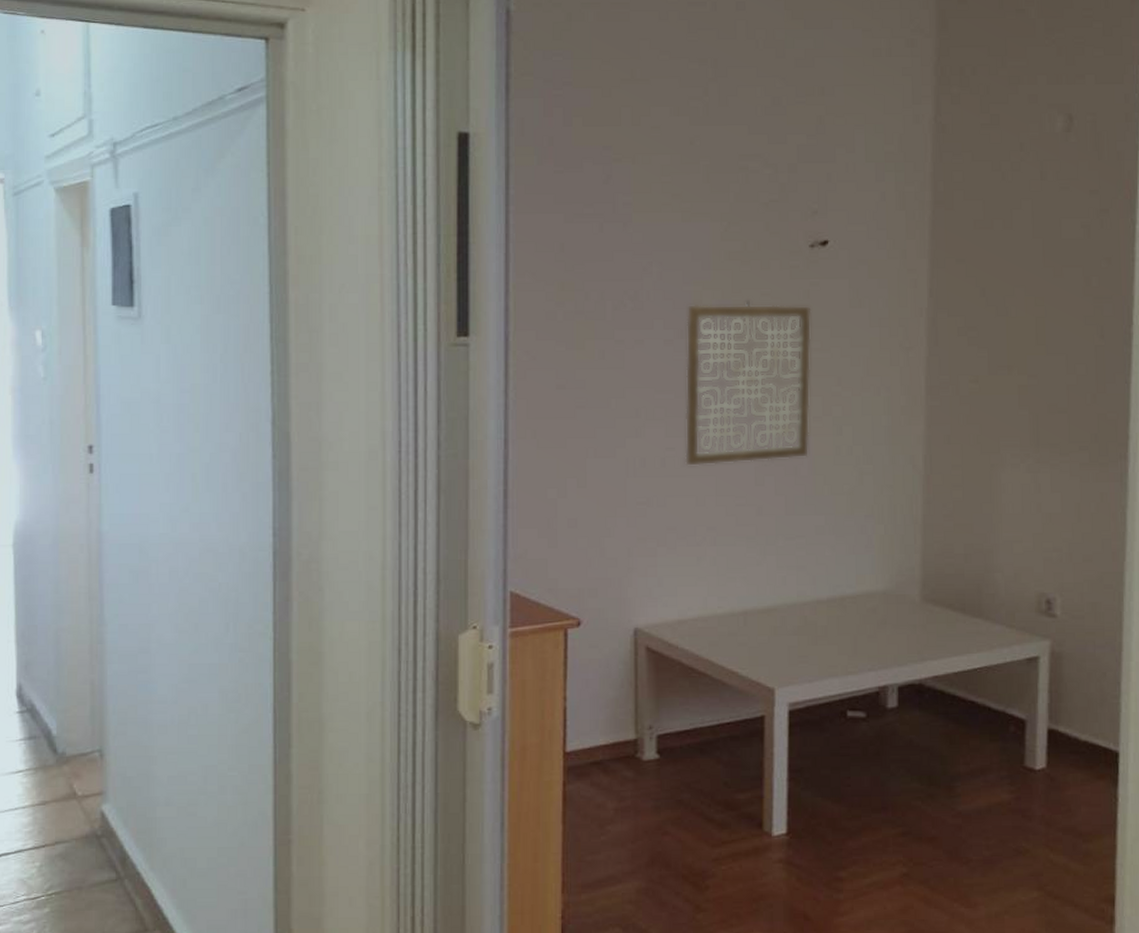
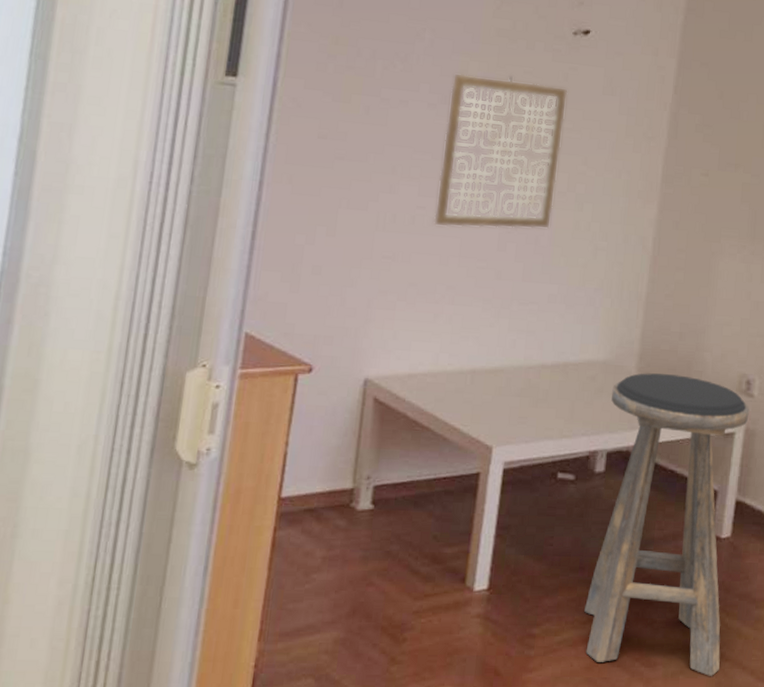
stool: none [892,600,1053,915] -> present [584,373,750,676]

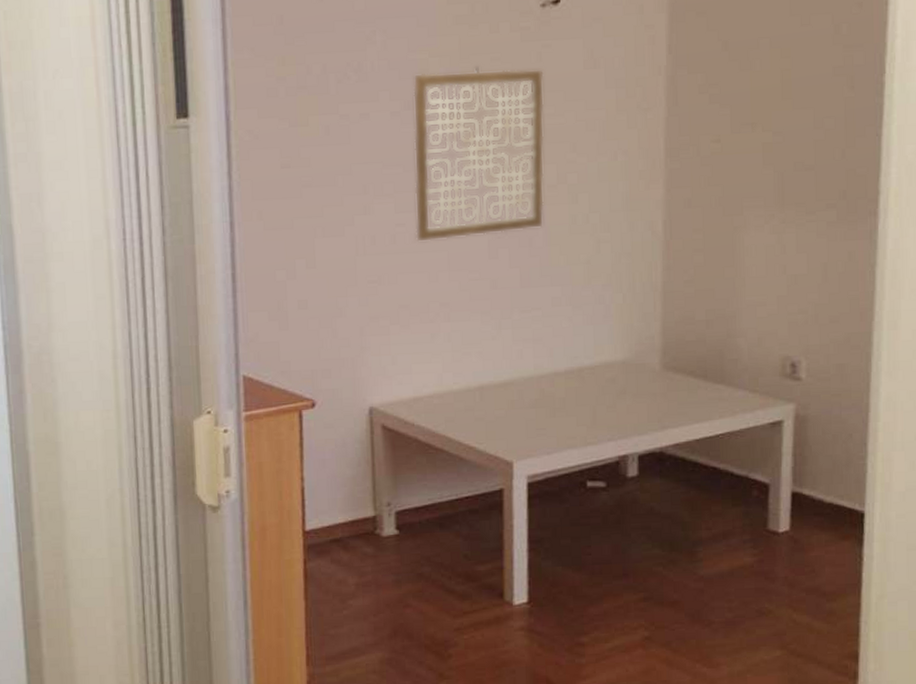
stool: present [584,373,750,676] -> none [634,366,798,673]

